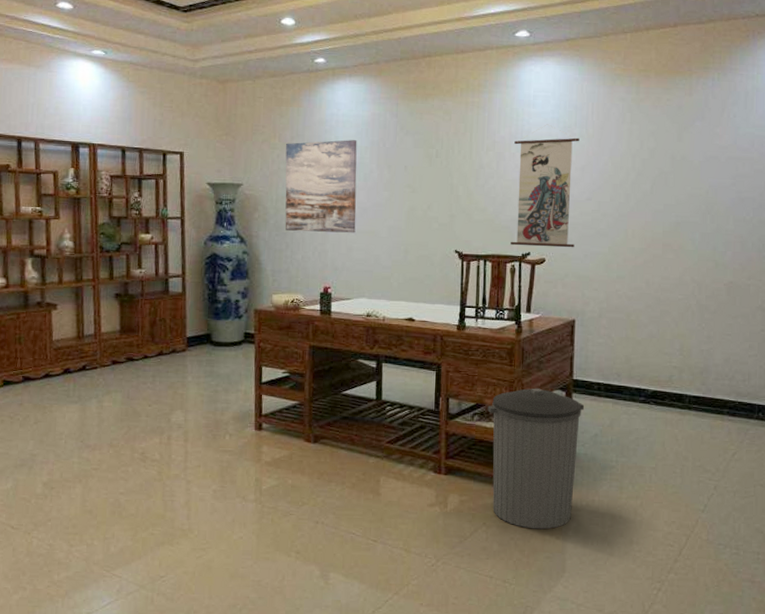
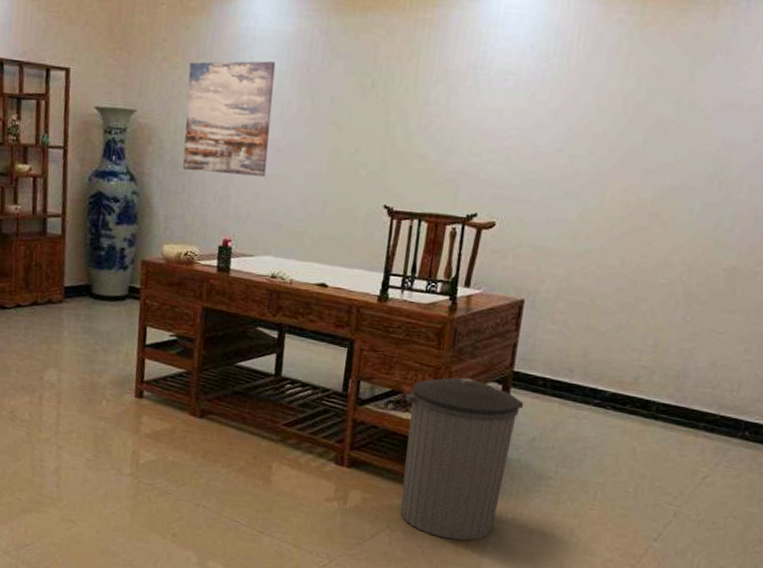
wall scroll: present [511,124,580,248] -> none [454,51,558,211]

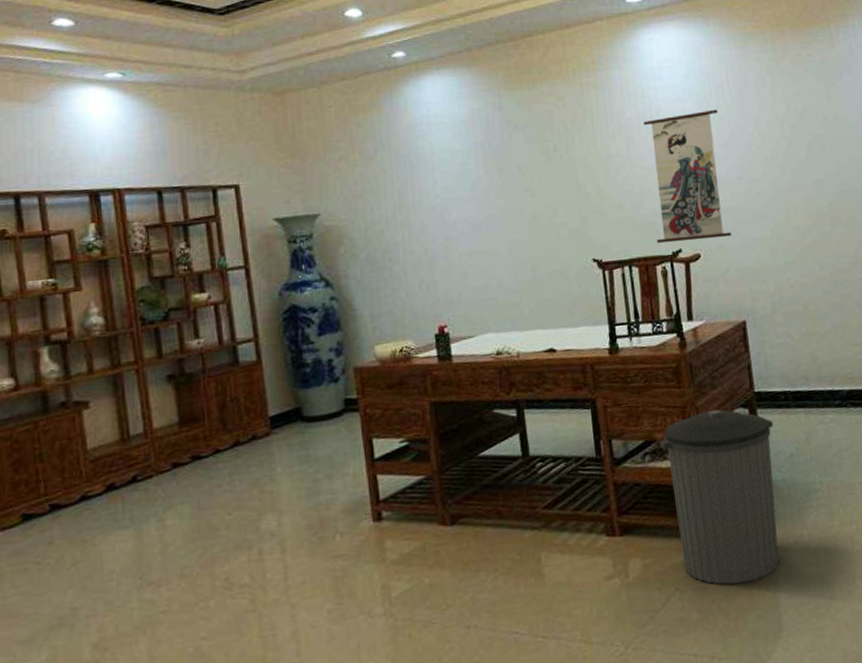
wall art: present [182,61,276,177] -> none [369,143,469,264]
wall scroll: none [454,51,558,211] -> present [643,97,732,244]

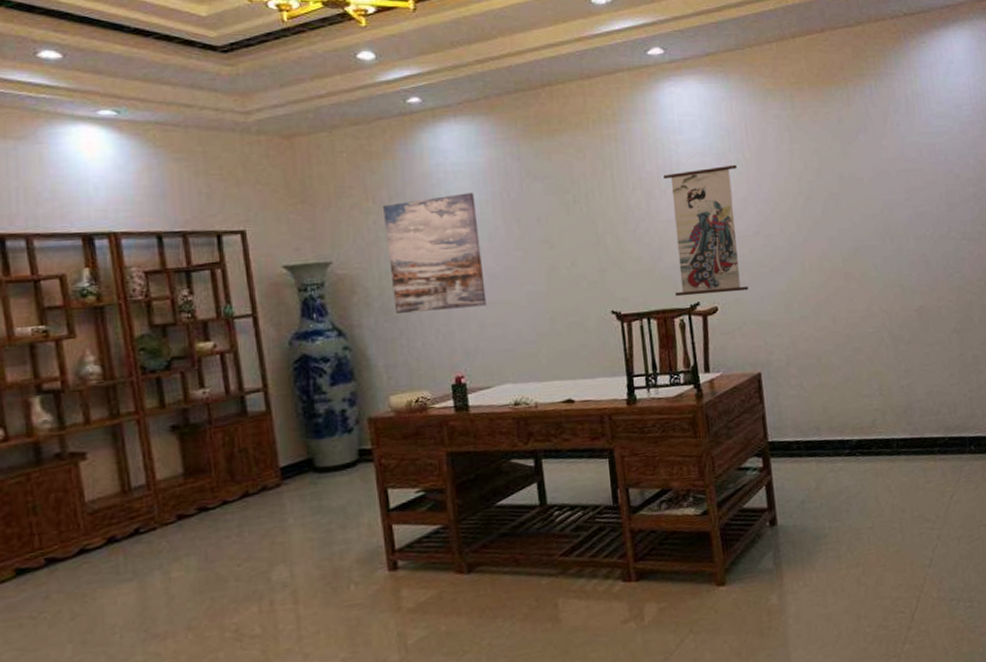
wall art: none [369,143,469,264] -> present [383,193,487,313]
trash can: present [659,409,780,585] -> none [675,458,789,626]

